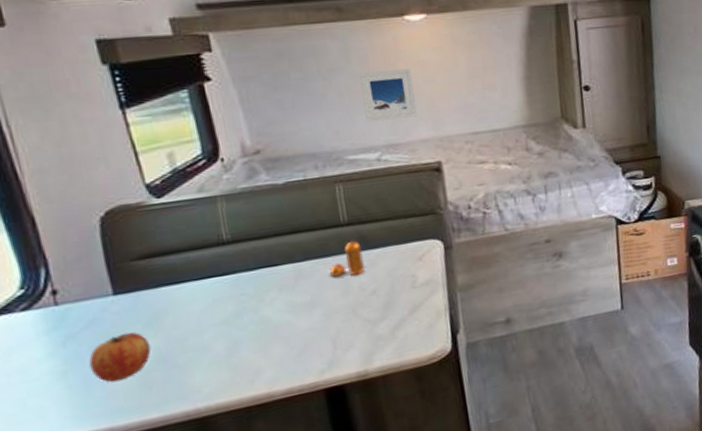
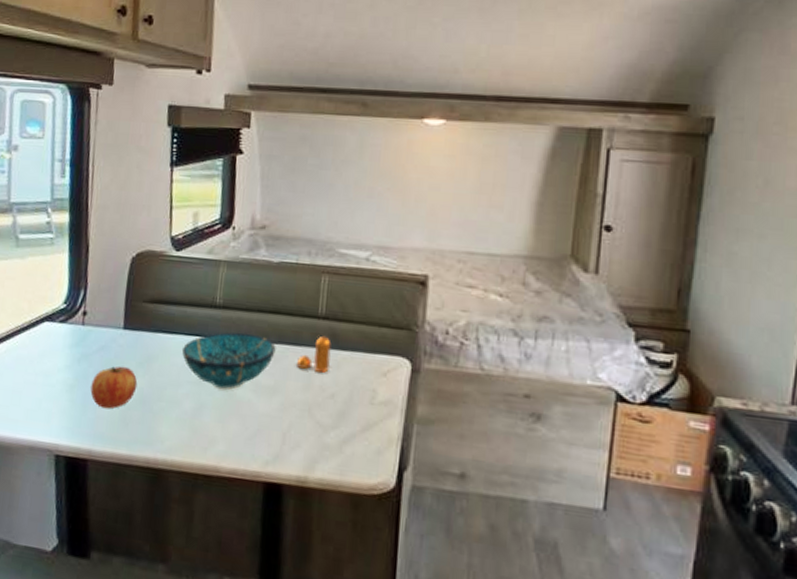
decorative bowl: none [195,258,305,322] -> present [181,332,276,390]
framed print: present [359,69,417,122] -> none [364,169,418,223]

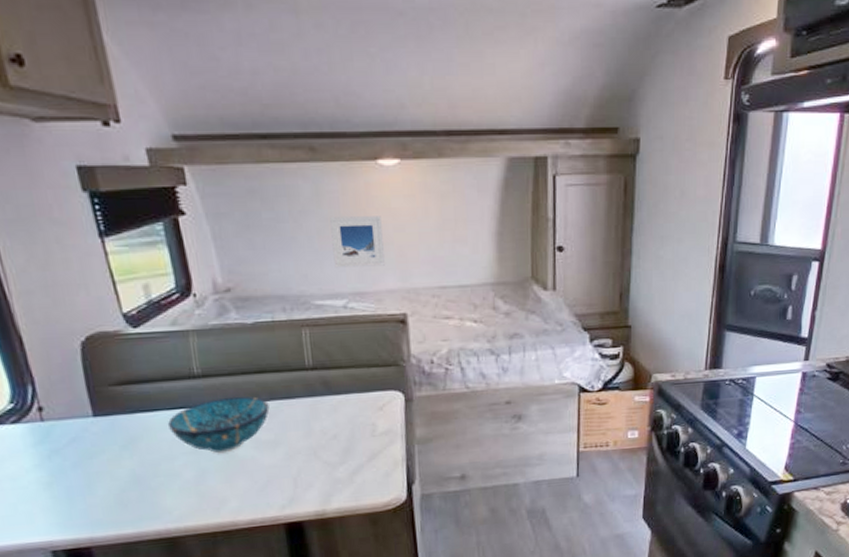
apple: present [90,366,138,409] -> none [71,452,127,497]
pepper shaker: present [297,335,331,373] -> none [293,385,328,419]
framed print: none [364,169,418,223] -> present [330,216,385,268]

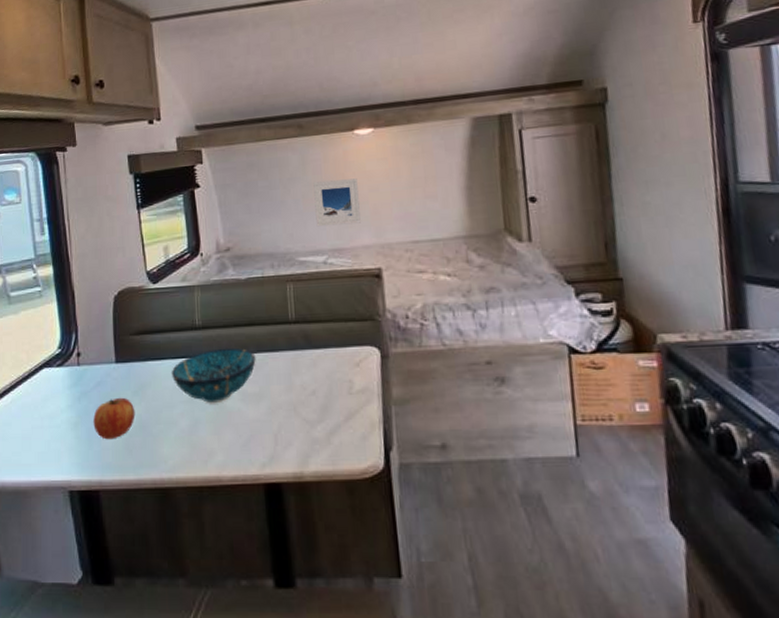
apple: none [71,452,127,497] -> present [93,397,135,440]

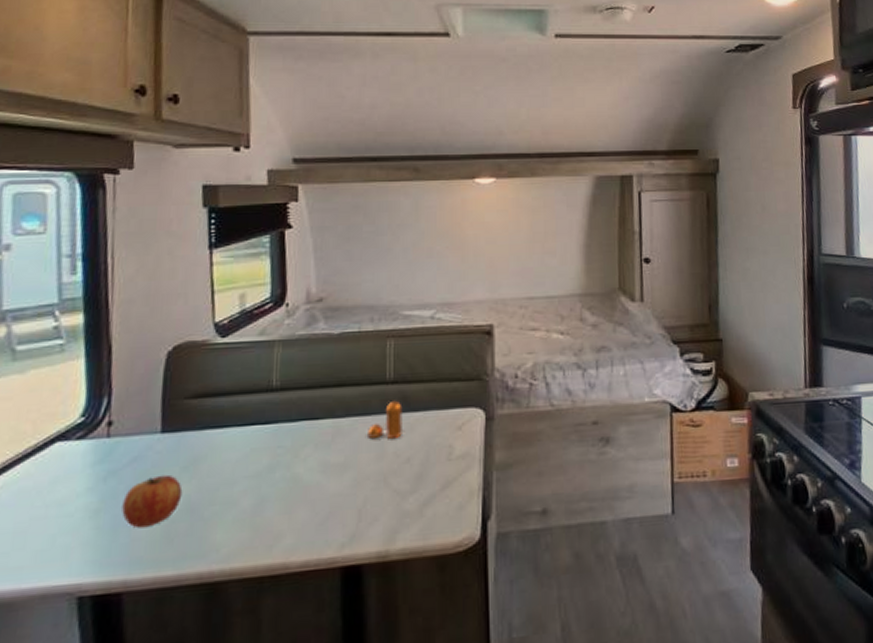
decorative bowl: present [171,347,256,403] -> none [235,411,344,477]
pepper shaker: none [277,338,308,373] -> present [368,400,404,439]
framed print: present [313,178,361,227] -> none [426,229,475,279]

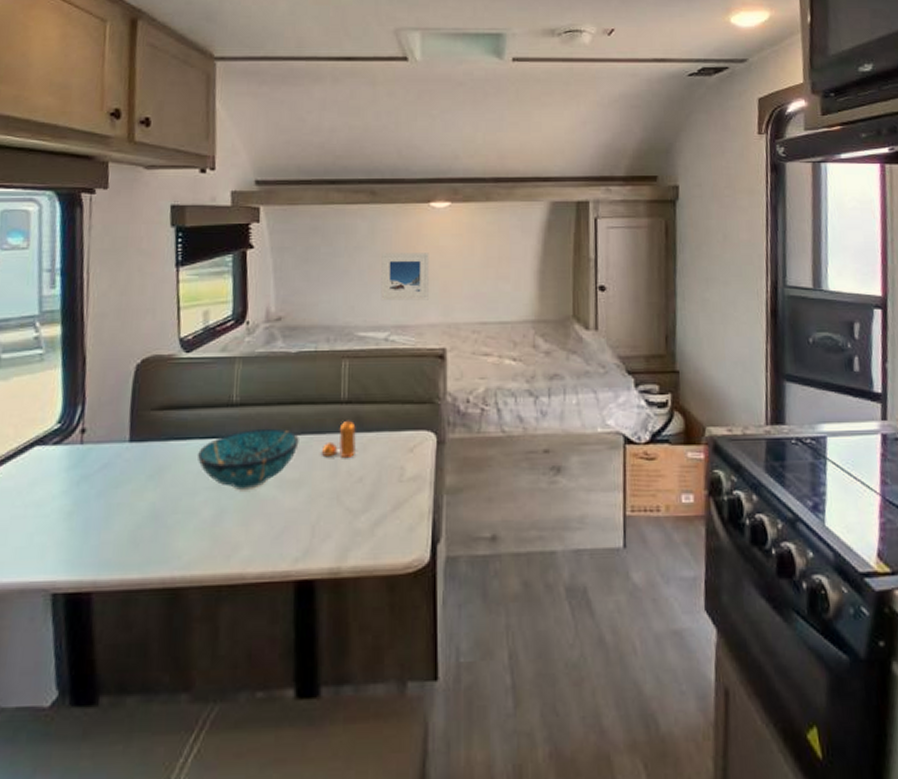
apple: present [122,474,183,529] -> none [93,482,148,532]
decorative bowl: none [235,411,344,477] -> present [197,428,299,490]
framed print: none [426,229,475,279] -> present [381,253,429,301]

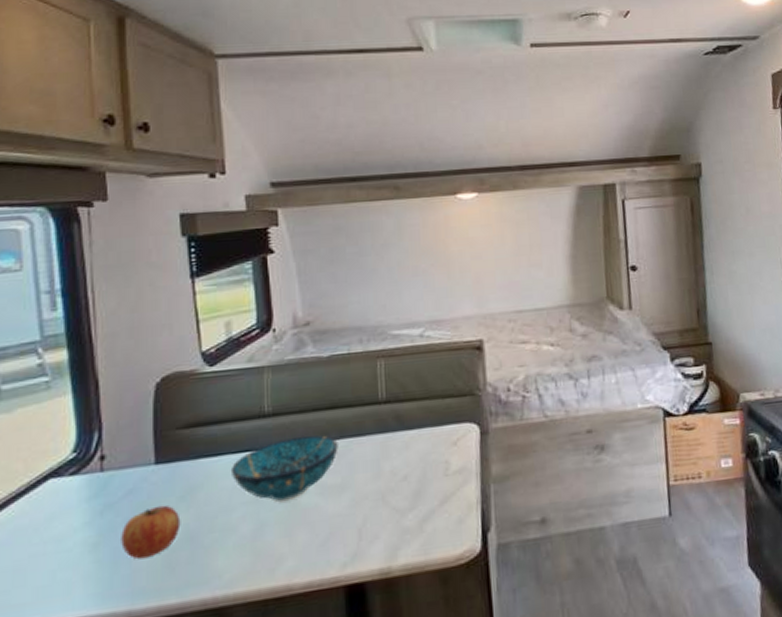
apple: none [93,482,148,532] -> present [121,505,181,560]
pepper shaker: present [322,420,357,457] -> none [363,419,399,458]
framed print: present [381,253,429,301] -> none [410,245,462,297]

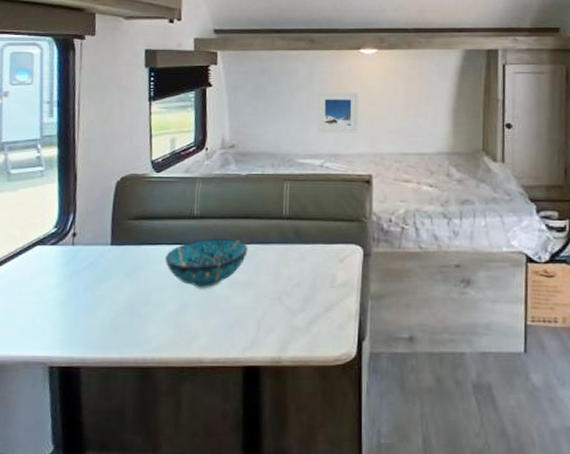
apple: present [121,505,181,560] -> none [81,278,125,319]
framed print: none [410,245,462,297] -> present [317,92,358,133]

